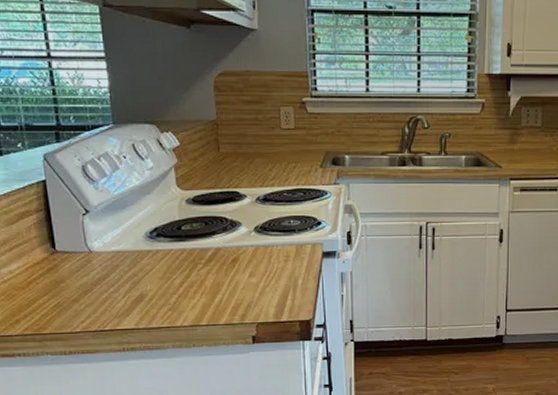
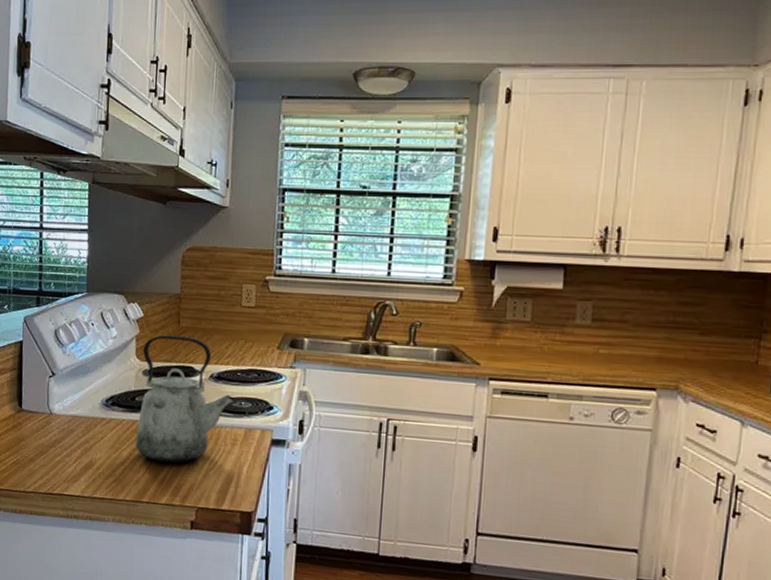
kettle: none [184,162,285,286] -> present [135,335,236,463]

